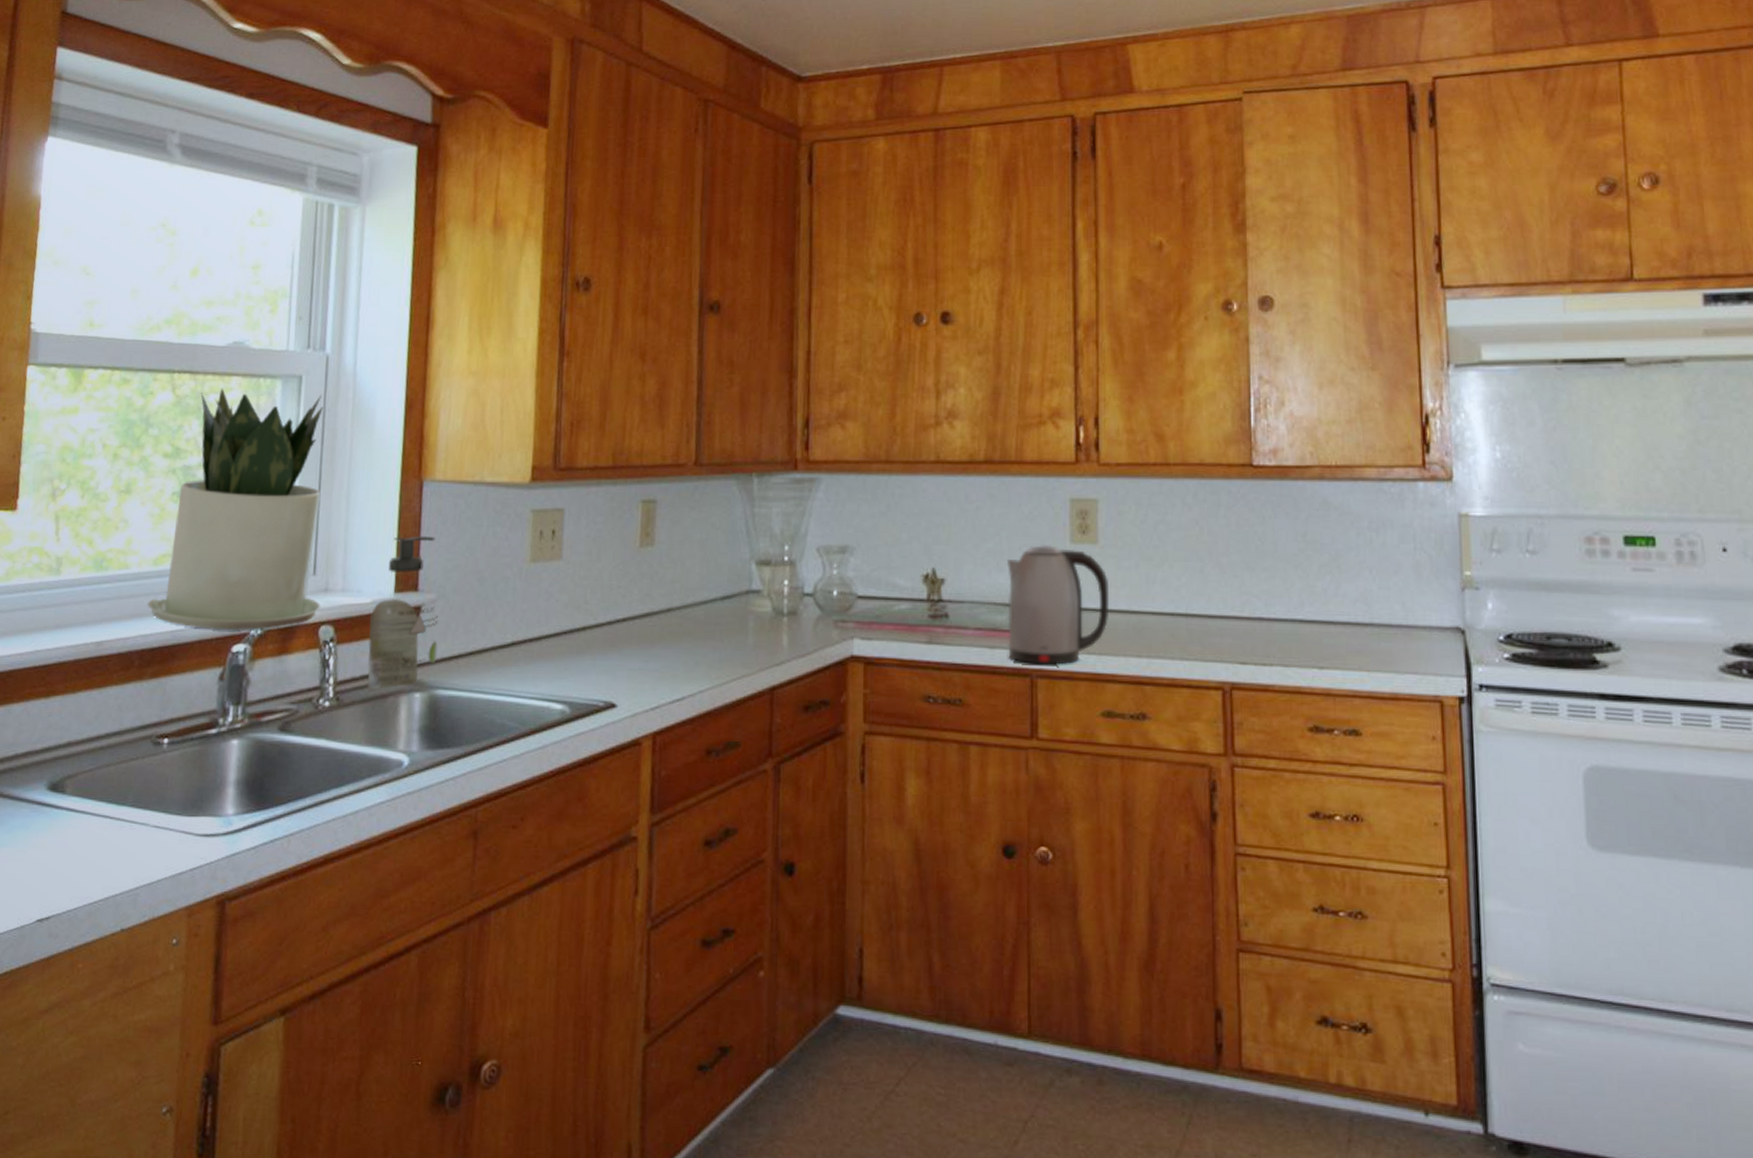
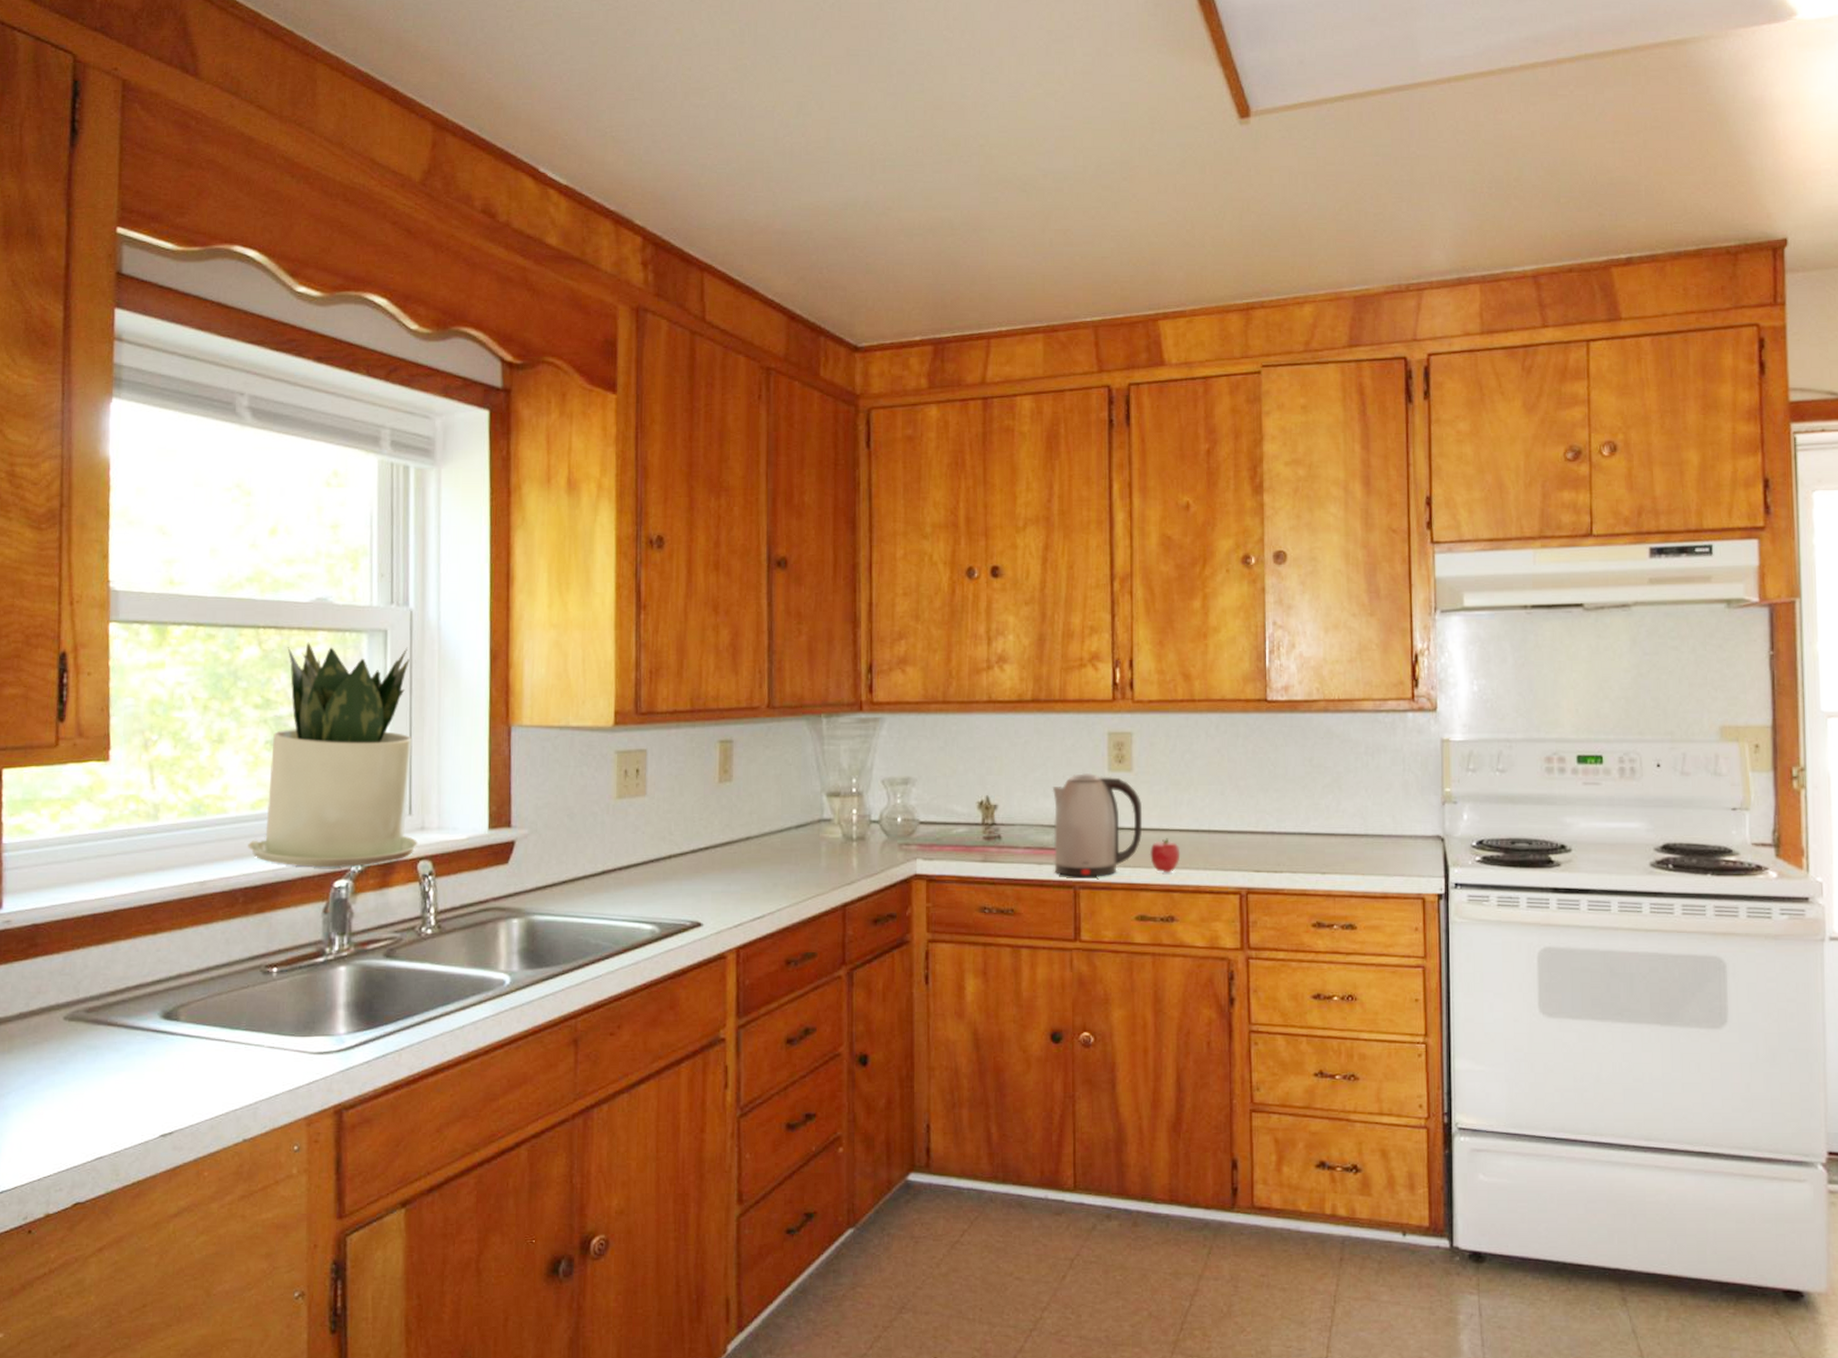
soap dispenser: present [367,535,439,692] -> none [466,776,532,920]
fruit: none [1117,622,1153,663] -> present [1149,838,1181,874]

